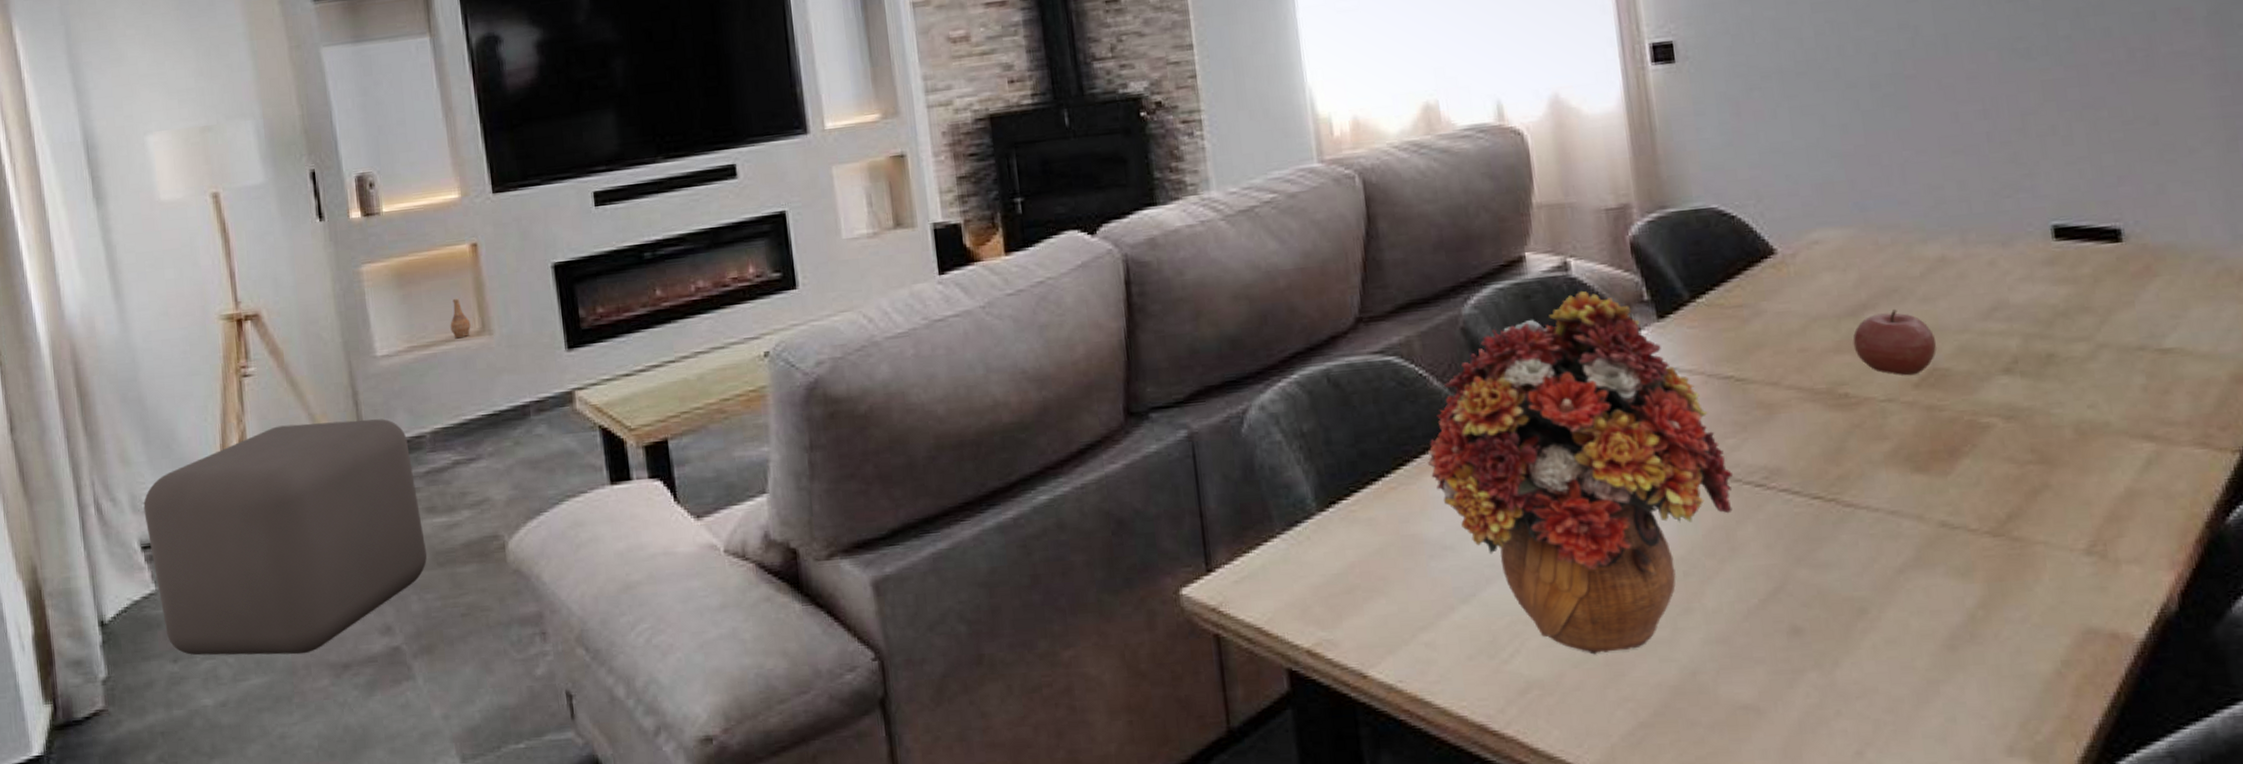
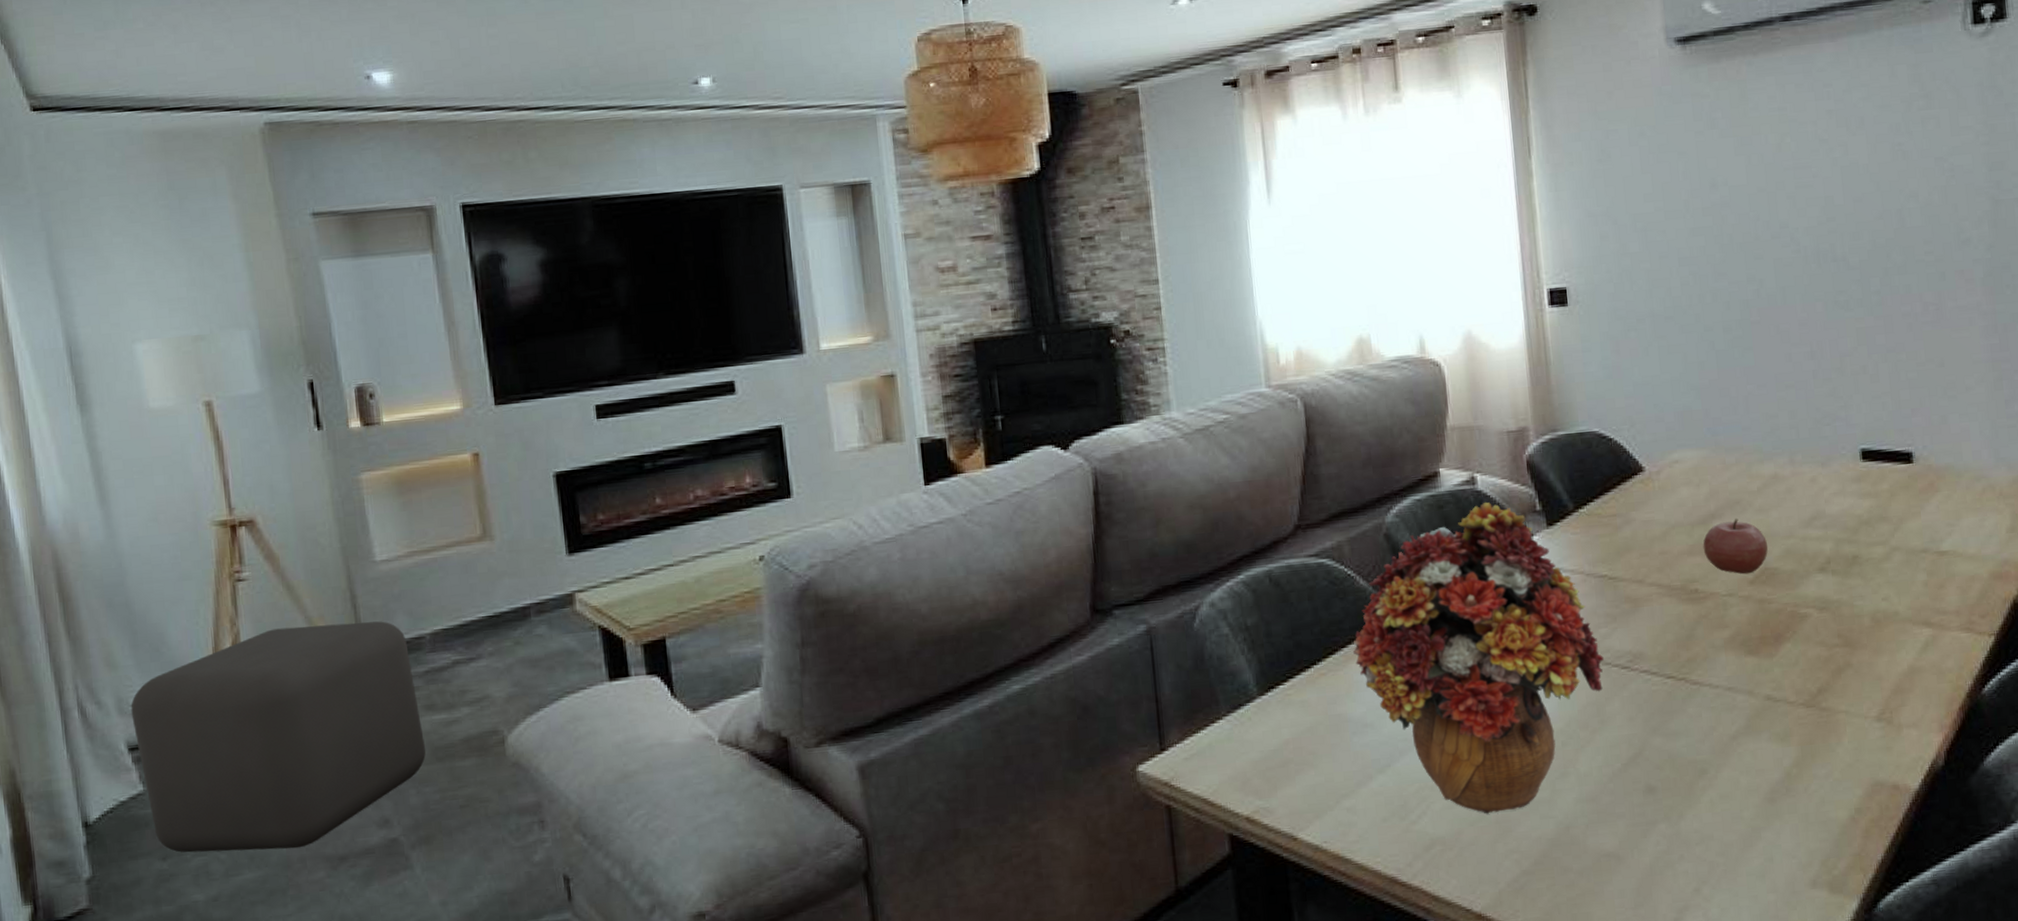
vase: present [450,297,471,339] -> none [451,504,472,544]

